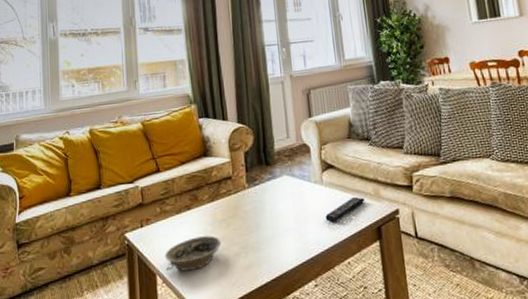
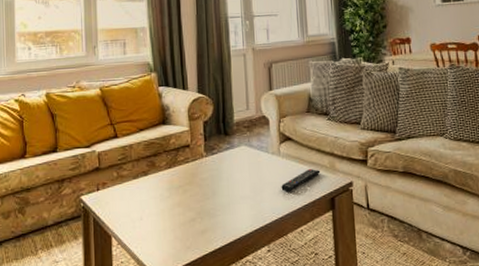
bowl: present [165,235,222,271] -> none [120,201,178,234]

